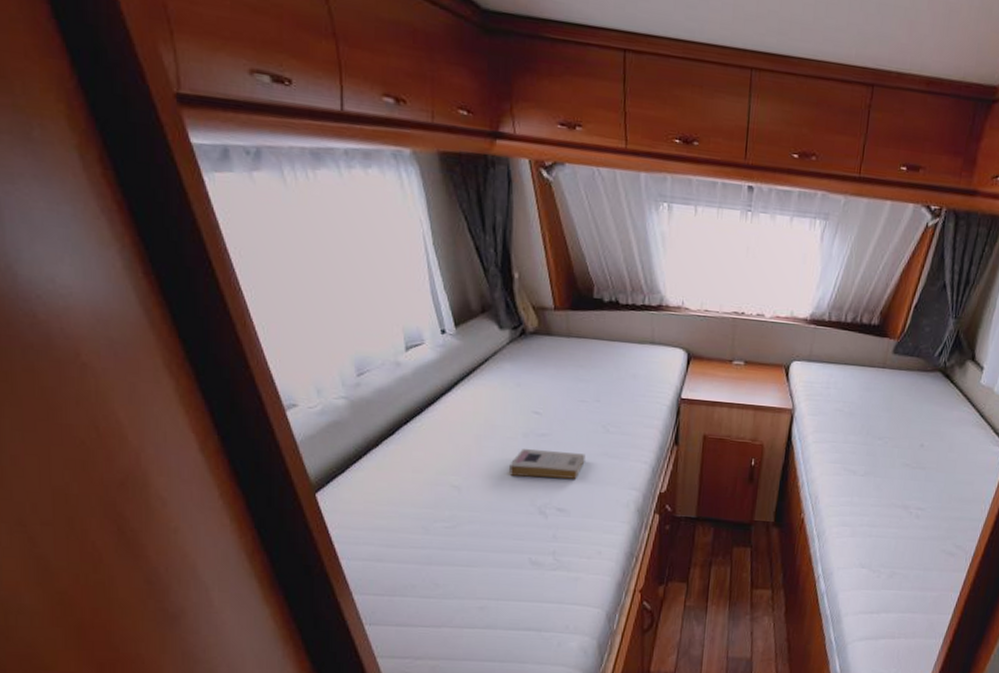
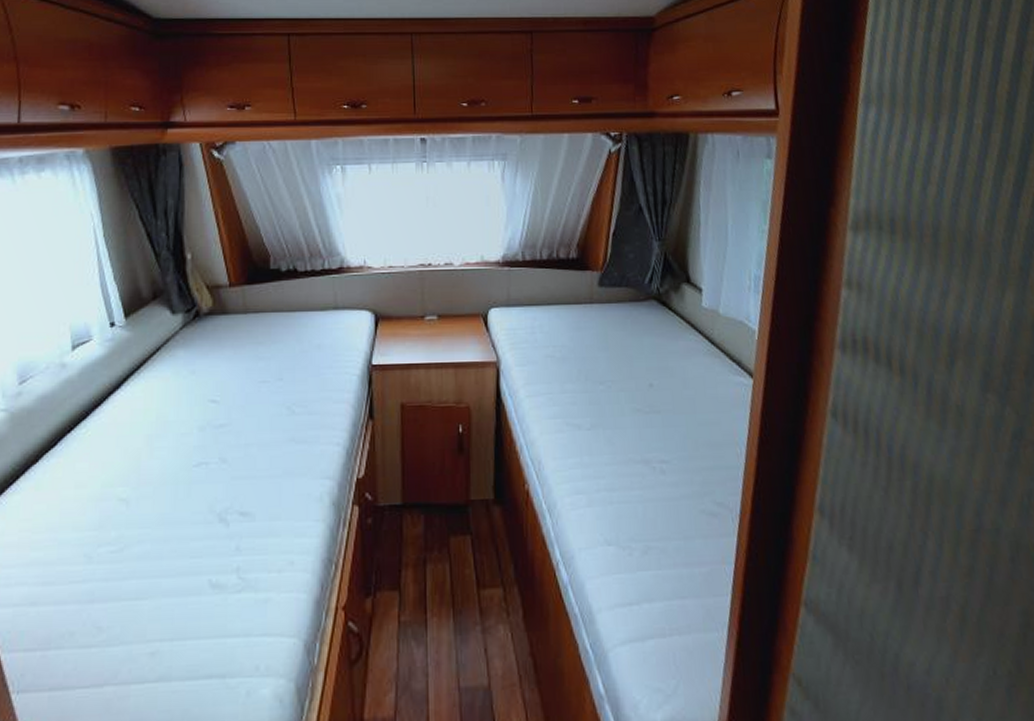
book: present [509,448,586,479] -> none [184,443,270,478]

